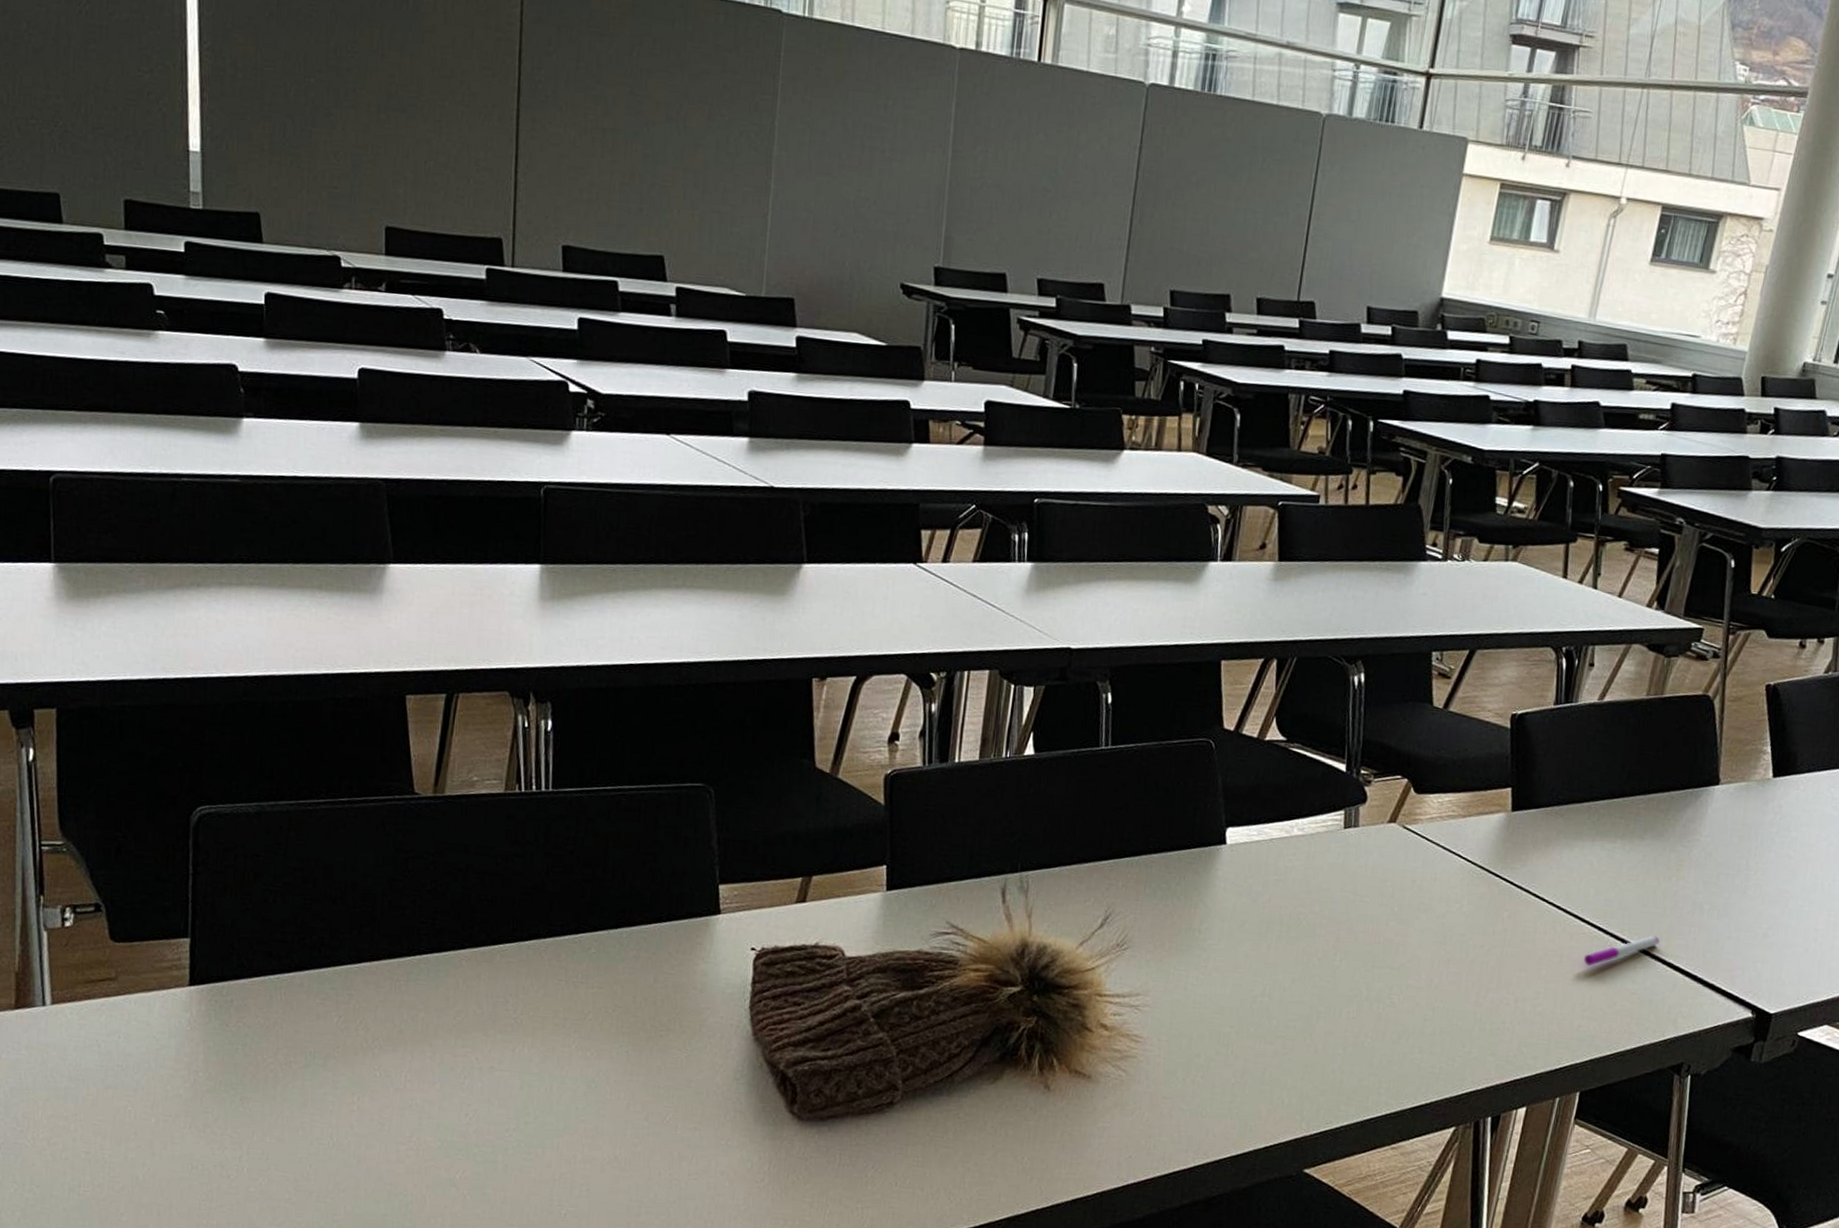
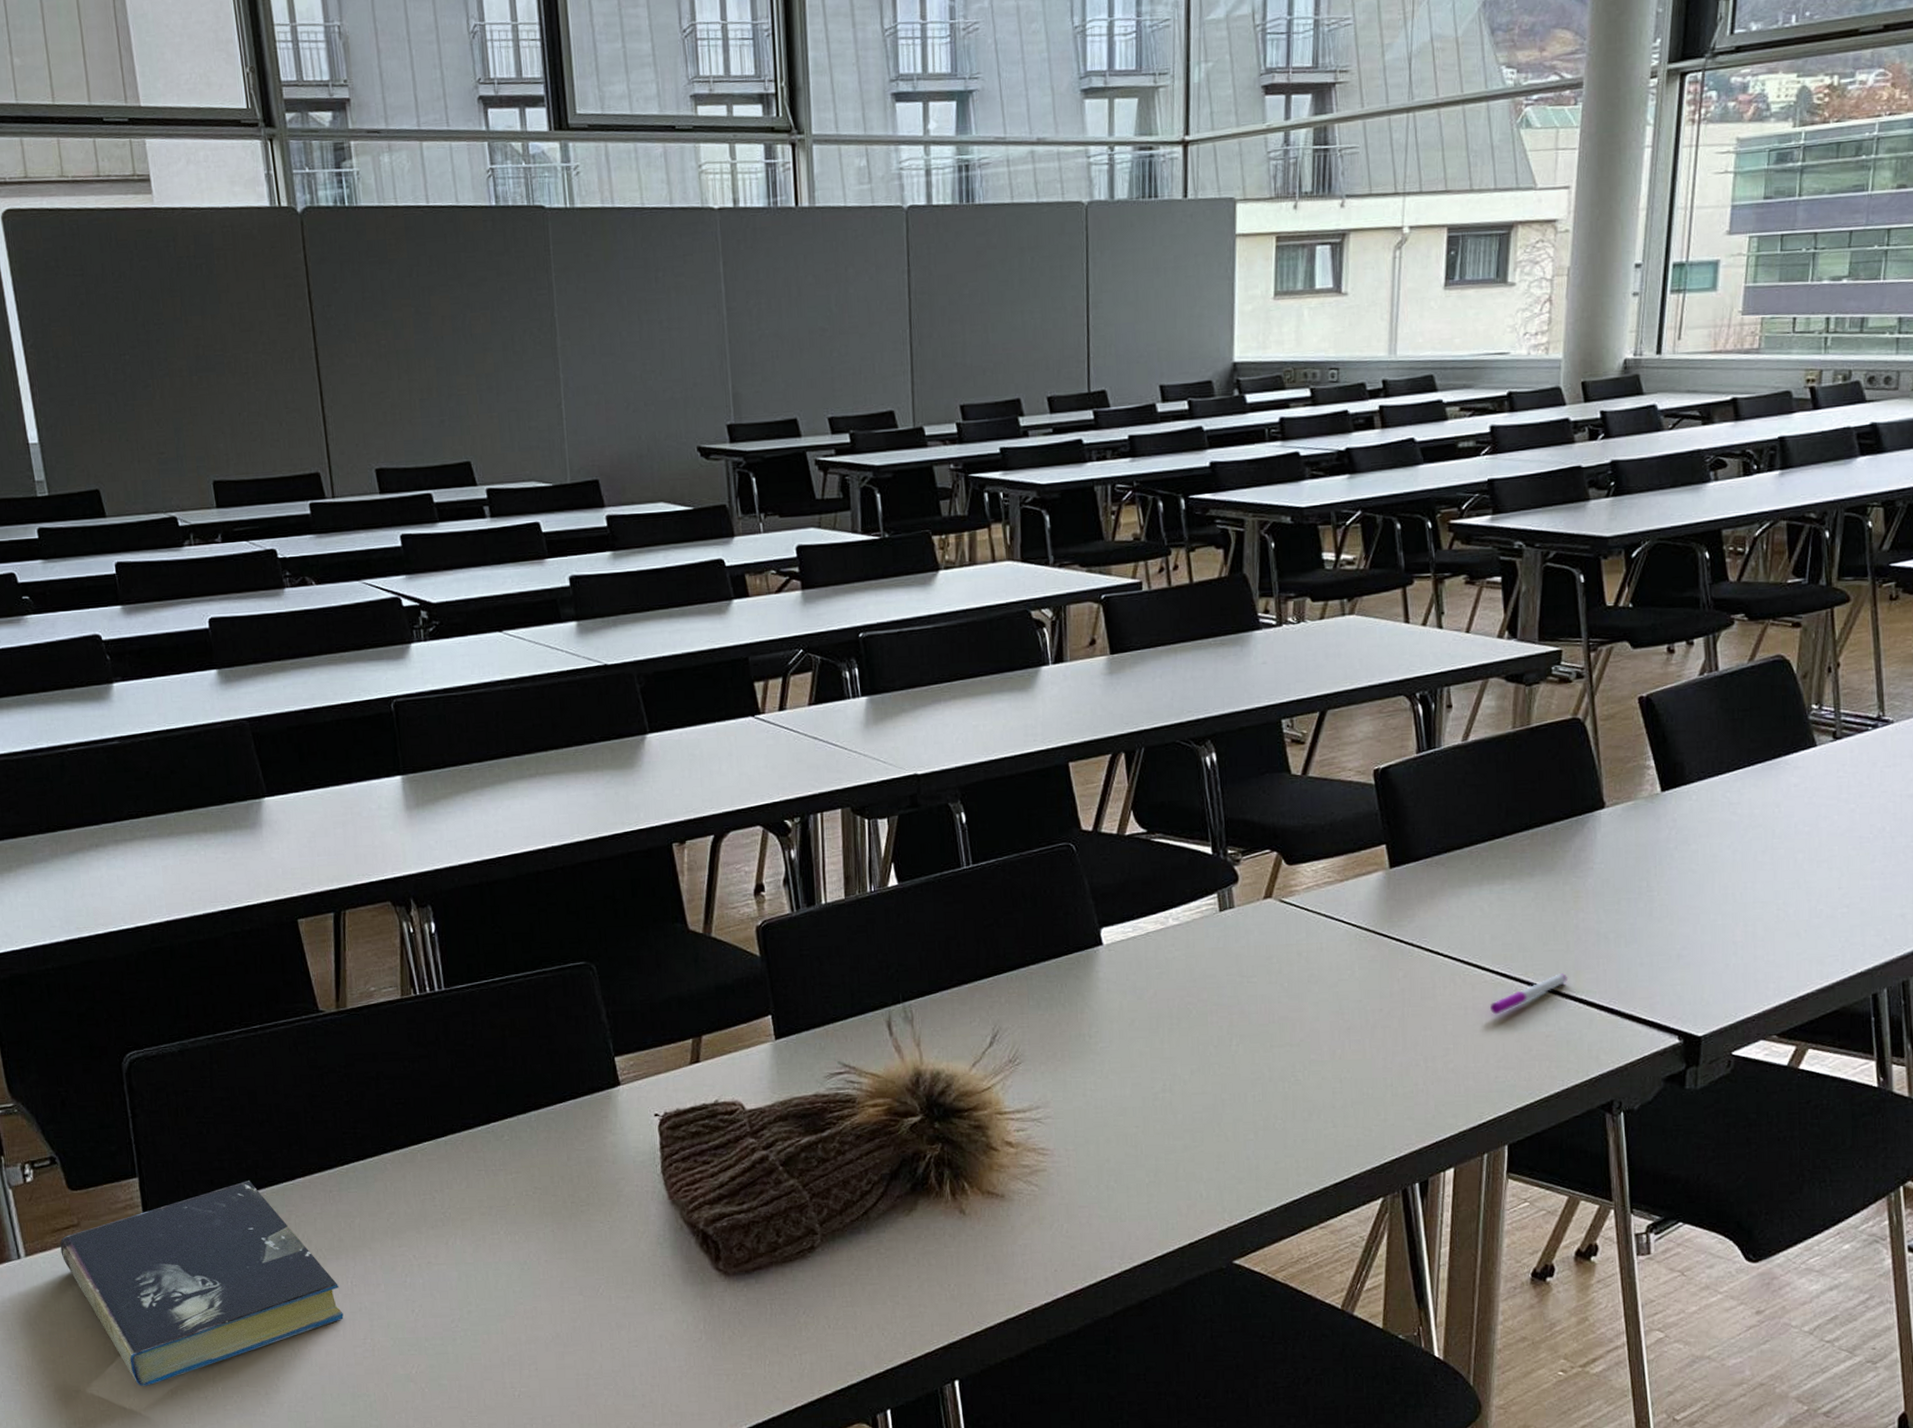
book: none [92,957,392,1157] -> present [60,1181,344,1386]

